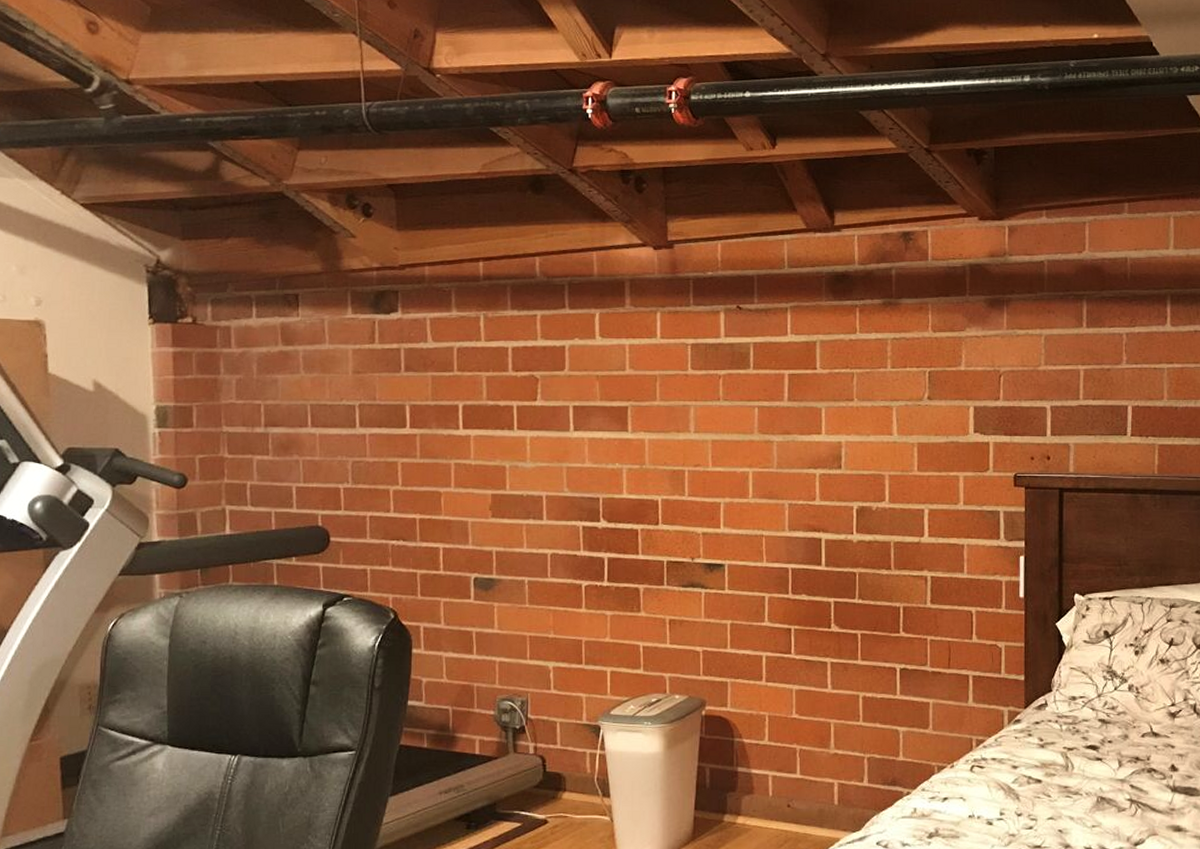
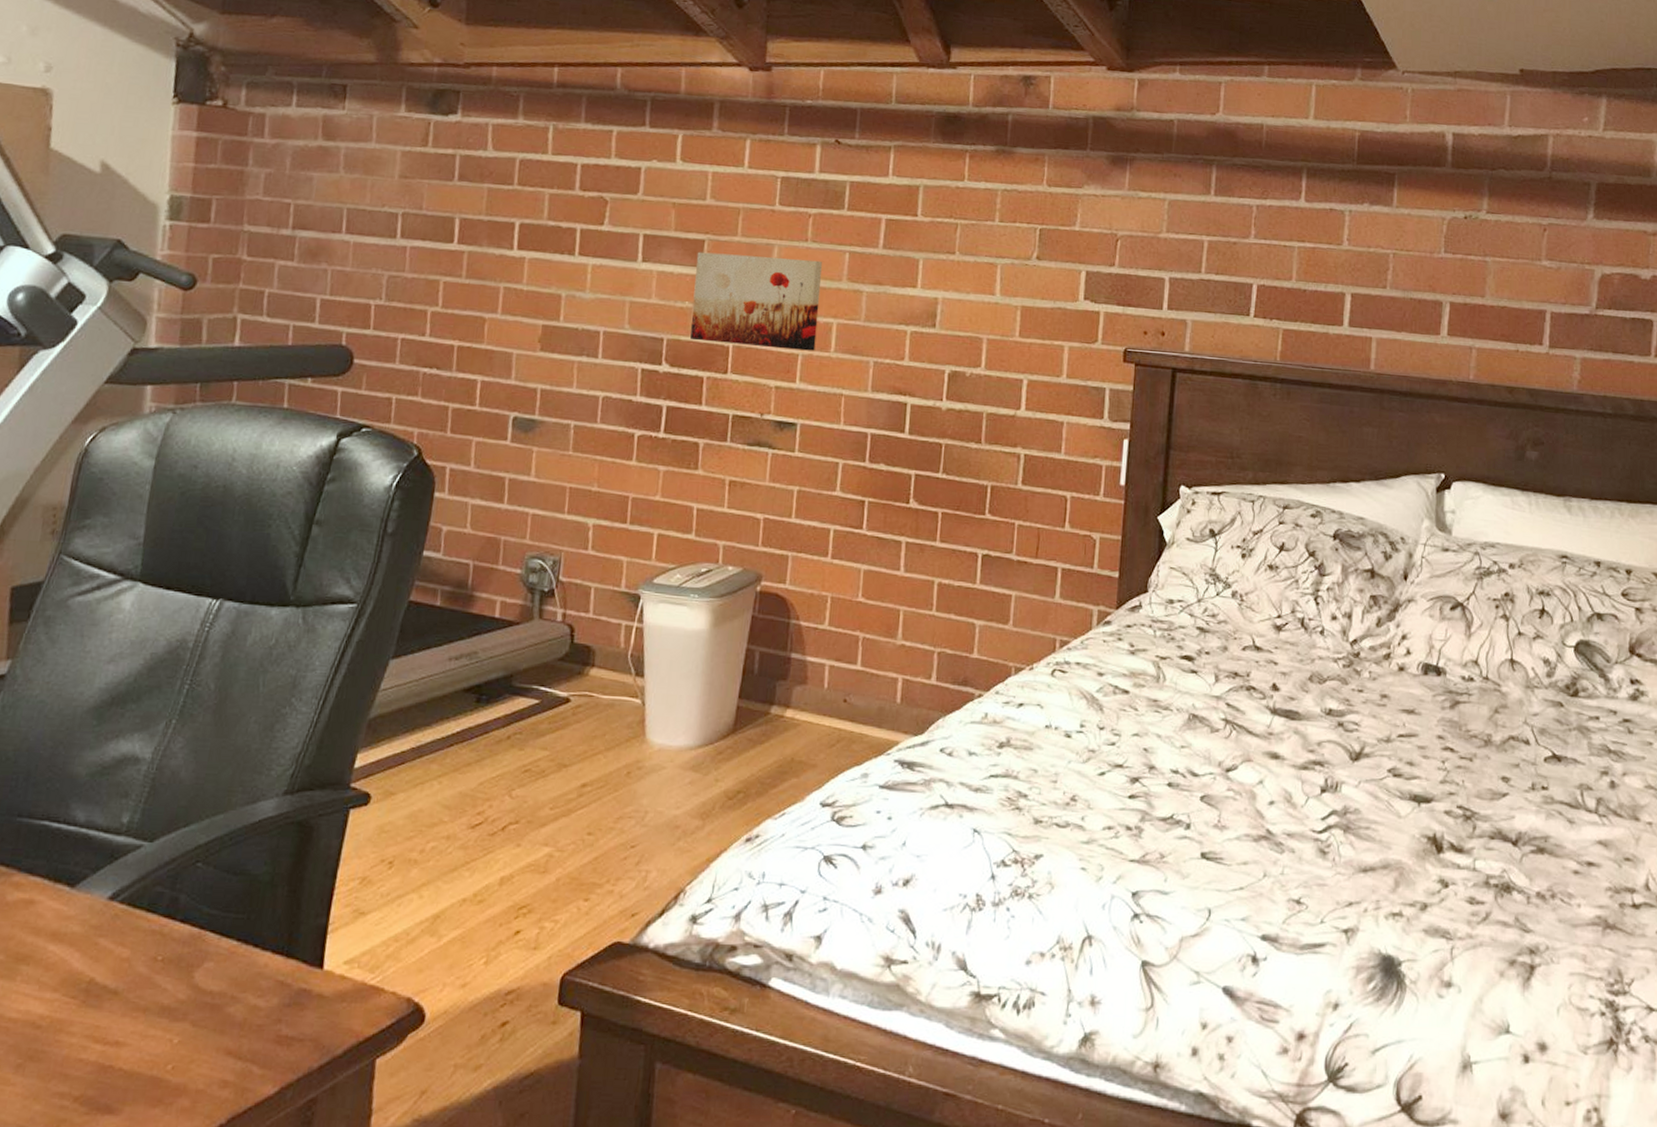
wall art: none [622,417,735,499] -> present [690,251,822,351]

